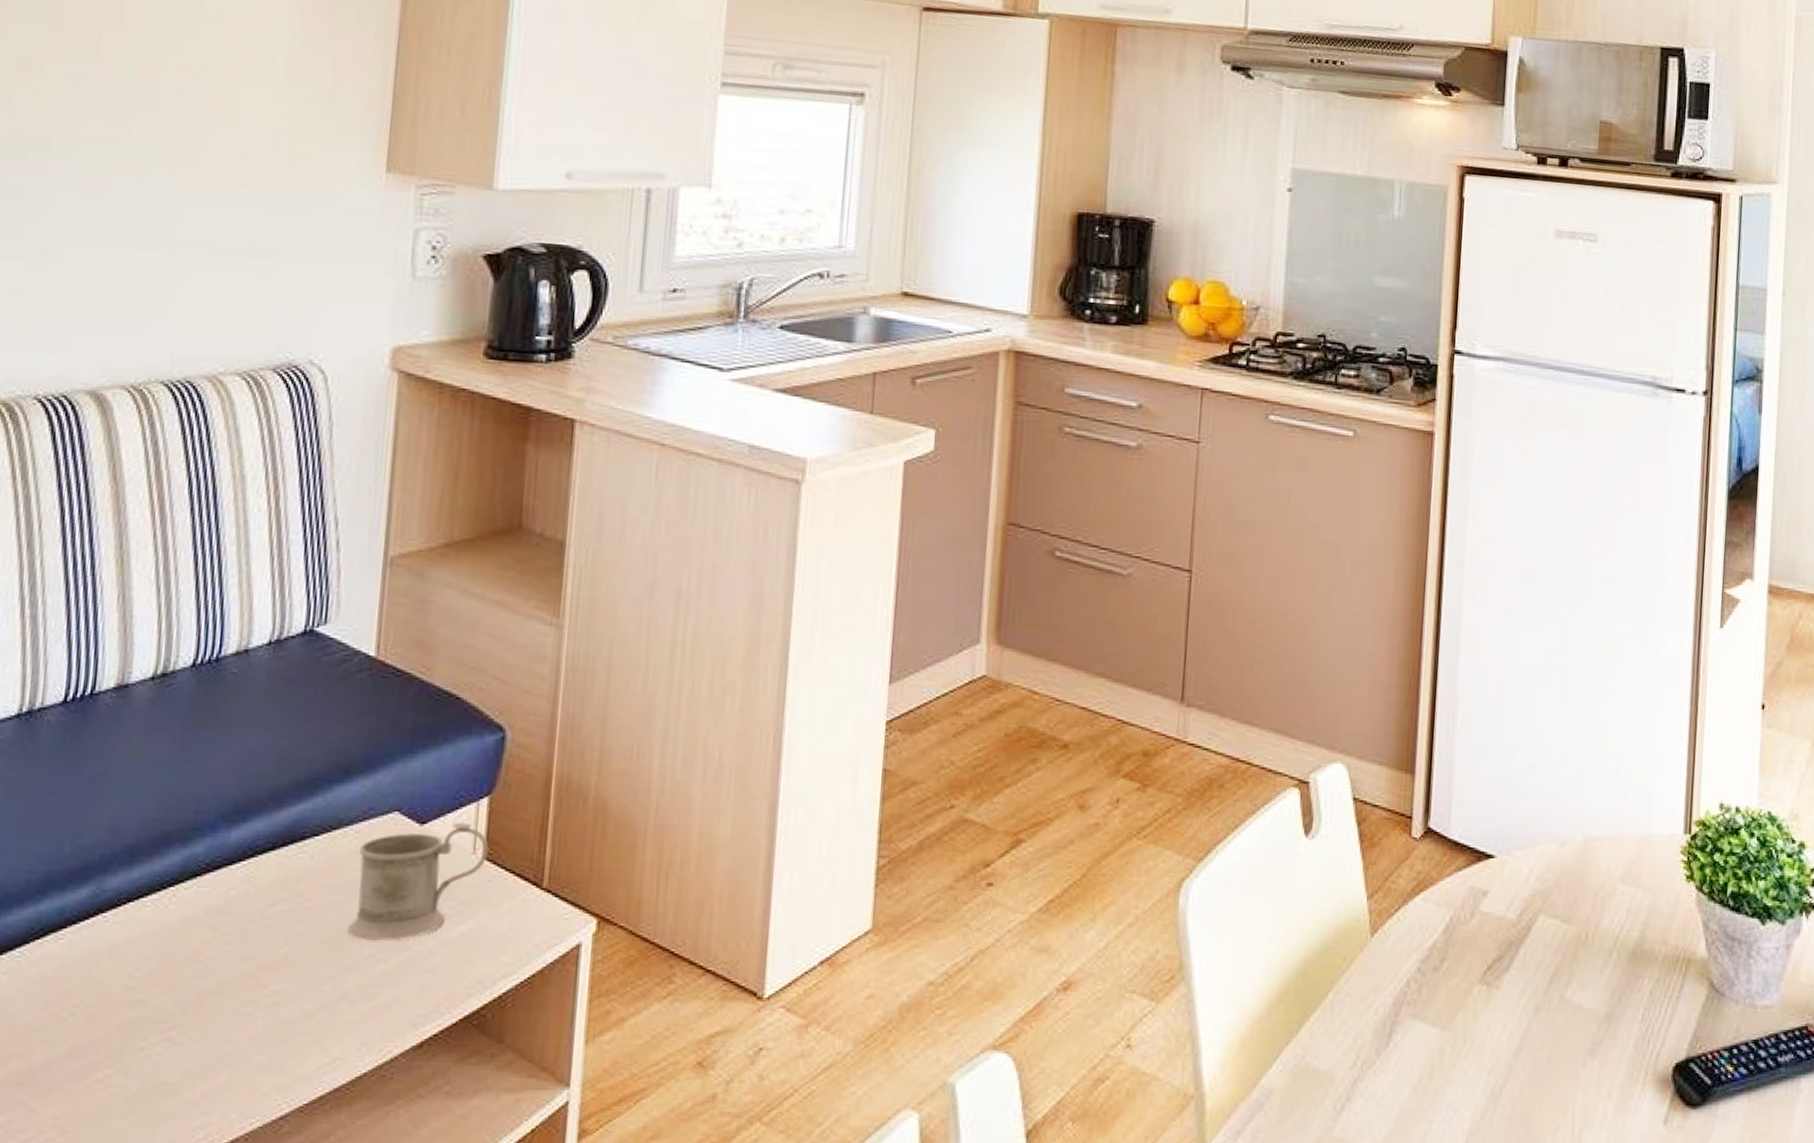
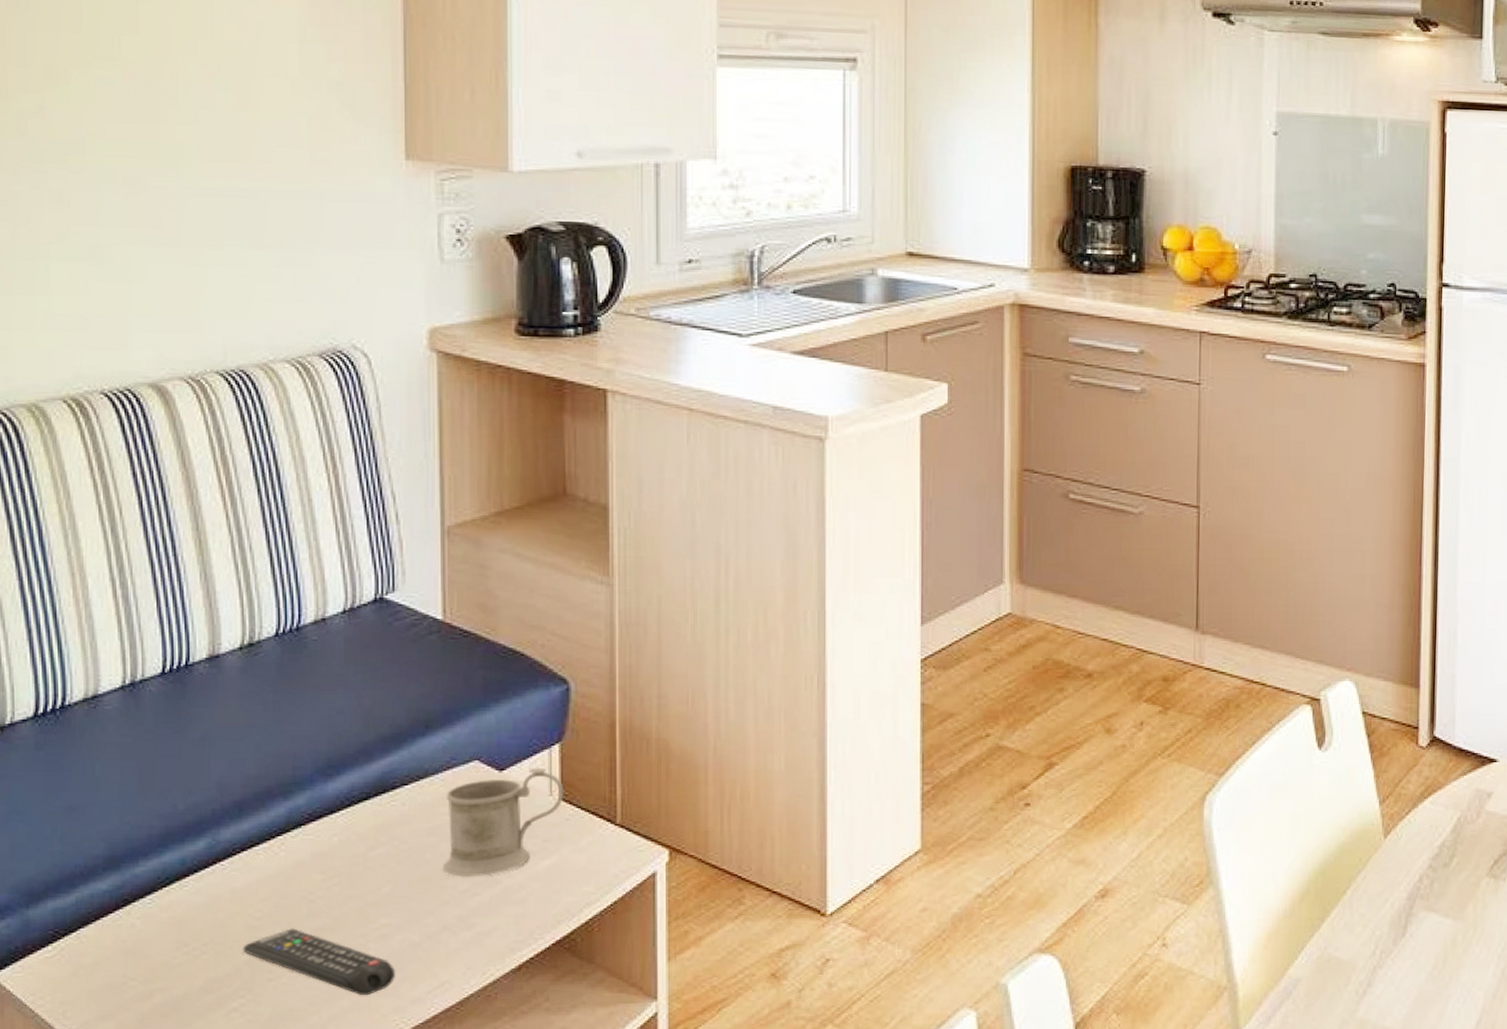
remote control: none [116,991,283,1071] -> present [242,928,395,996]

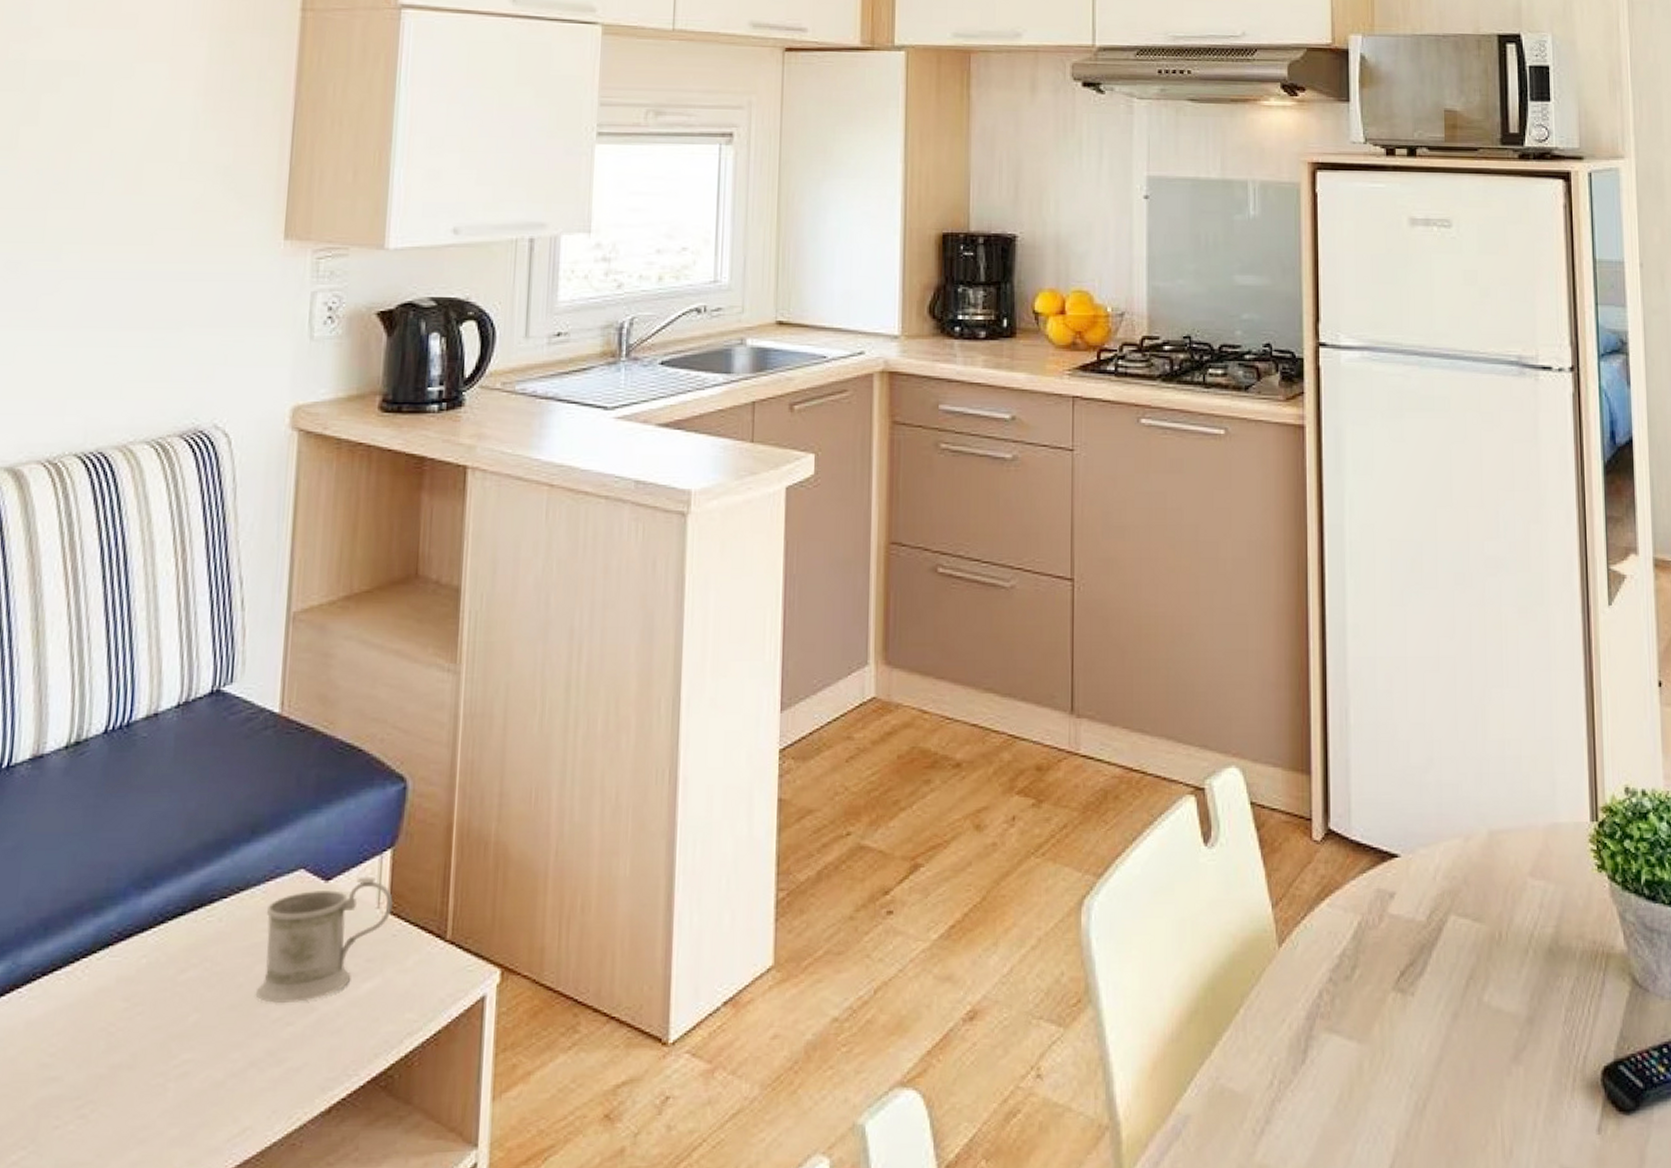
remote control: present [242,928,395,996] -> none [30,1066,193,1146]

